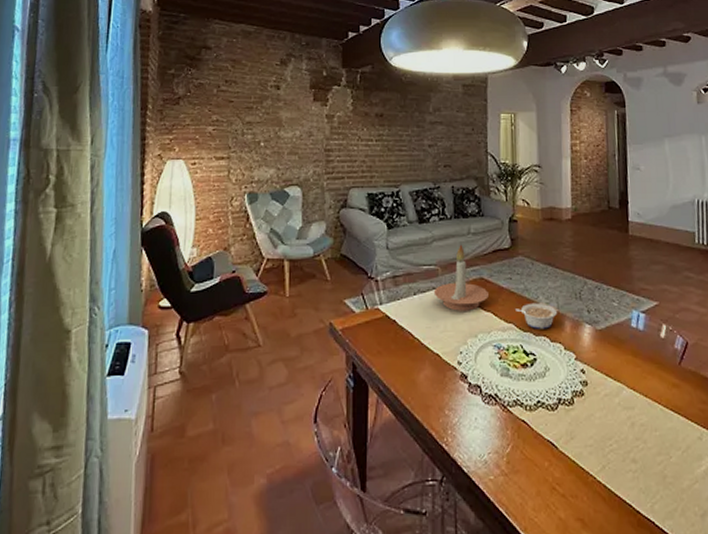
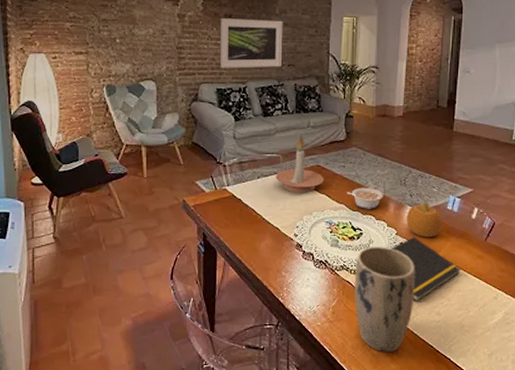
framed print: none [371,118,438,171] -> present [220,18,283,68]
plant pot: none [531,374,604,516] -> present [354,246,415,353]
notepad: none [570,361,655,445] -> present [390,236,461,301]
fruit: none [586,319,628,362] -> present [407,202,443,237]

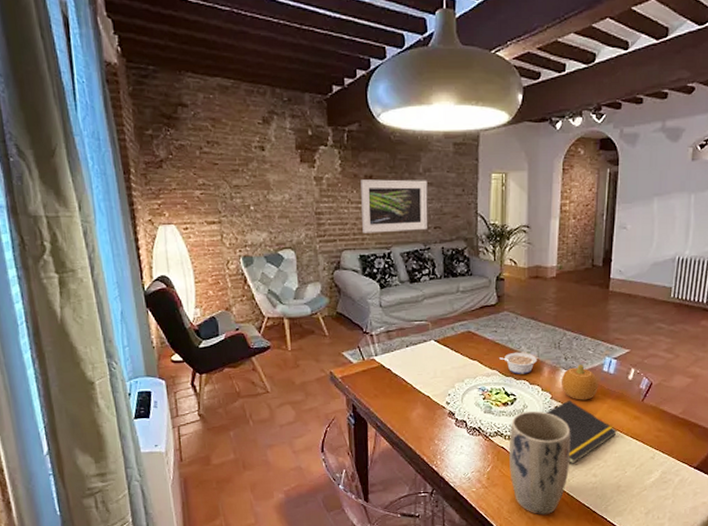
candle holder: present [275,136,324,193] -> none [424,301,475,360]

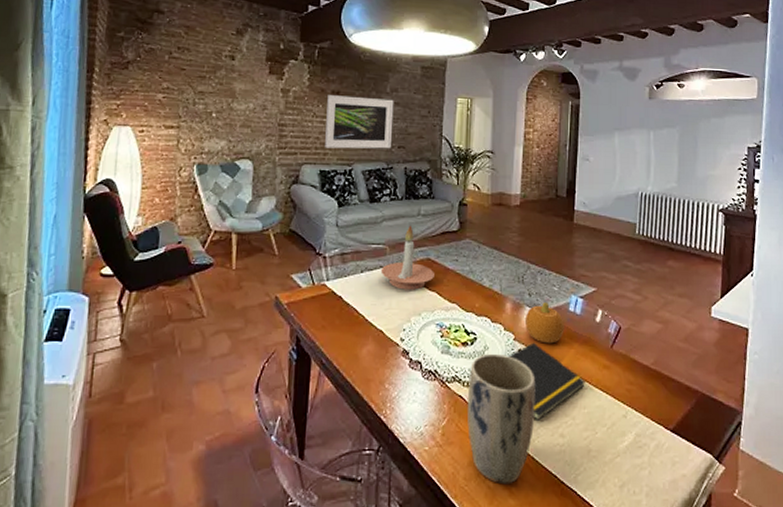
candle holder: none [424,301,475,360] -> present [380,225,434,290]
legume: present [498,352,537,374] -> none [458,284,499,310]

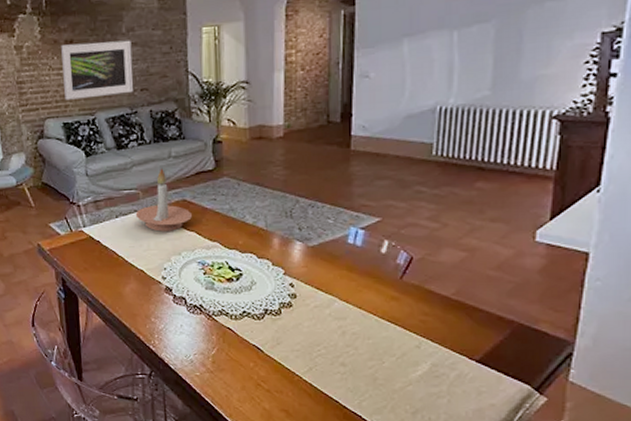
plant pot: present [467,353,536,485] -> none [236,288,312,407]
notepad: present [507,342,585,420] -> none [278,276,369,350]
fruit: present [526,302,564,344] -> none [296,236,343,277]

